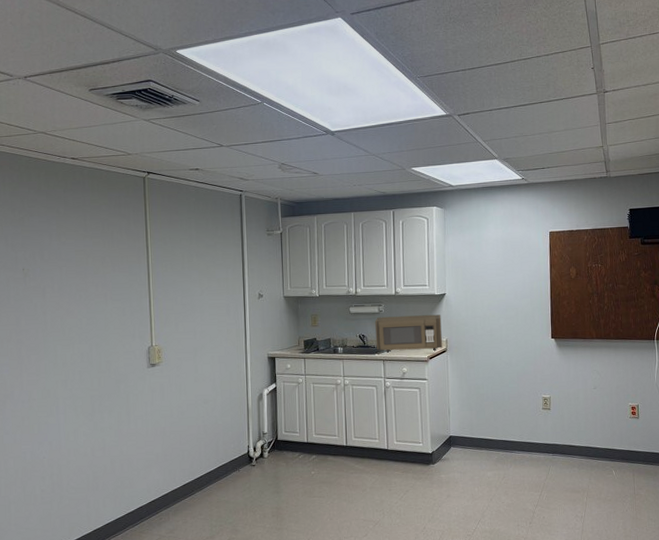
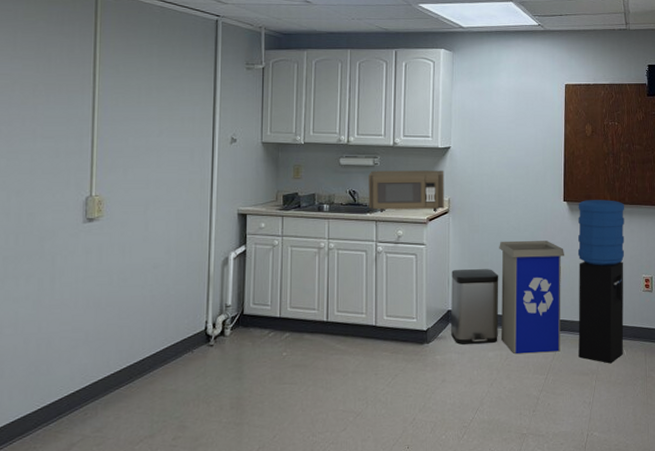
pedal bin: none [451,400,496,465] -> present [451,269,499,345]
recycling bin: none [493,374,554,474] -> present [499,240,564,355]
water cooler: none [565,336,612,483] -> present [577,200,625,364]

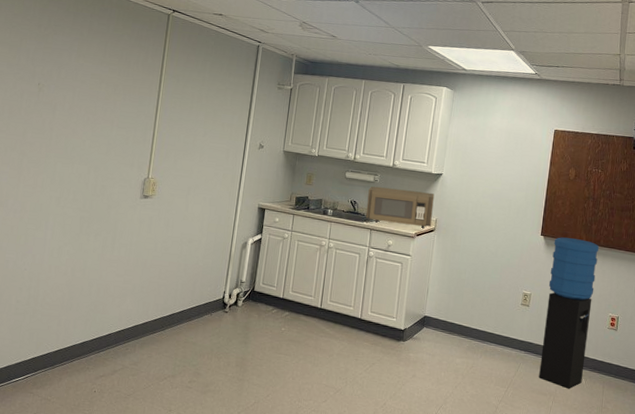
pedal bin: present [451,269,499,345] -> none [425,282,474,351]
recycling bin: present [499,240,564,355] -> none [469,263,536,370]

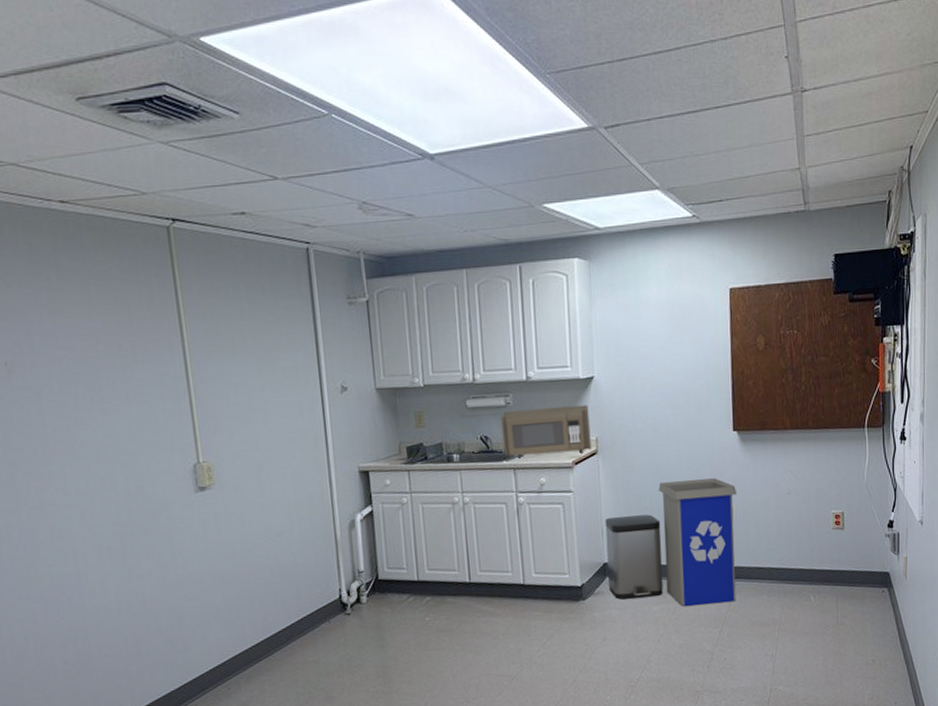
pedal bin: none [425,282,474,351] -> present [605,514,663,600]
recycling bin: none [469,263,536,370] -> present [658,478,736,607]
water cooler: present [539,237,599,389] -> none [751,425,811,612]

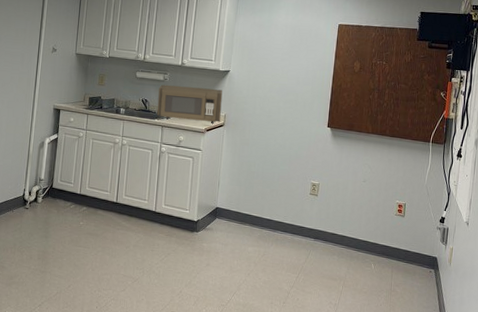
pedal bin: present [605,514,663,600] -> none [217,174,263,240]
recycling bin: present [658,478,736,607] -> none [261,155,324,256]

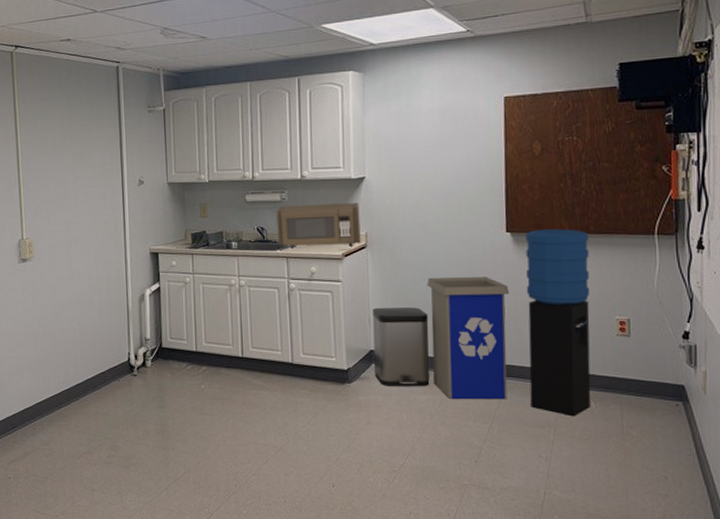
pedal bin: none [217,174,263,240] -> present [372,307,430,386]
recycling bin: none [261,155,324,256] -> present [427,276,509,400]
water cooler: none [329,128,385,274] -> present [525,229,591,417]

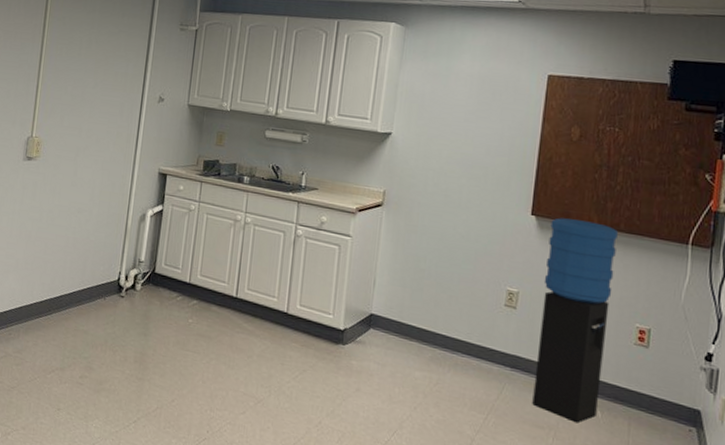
microwave: present [276,202,361,249] -> none [291,148,382,202]
pedal bin: present [372,307,430,386] -> none [372,270,437,362]
recycling bin: present [427,276,509,400] -> none [433,248,526,392]

